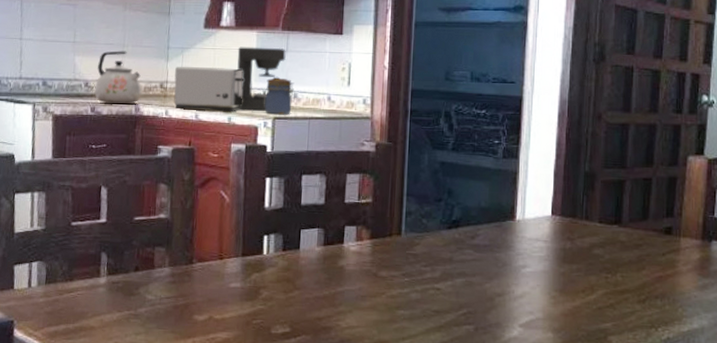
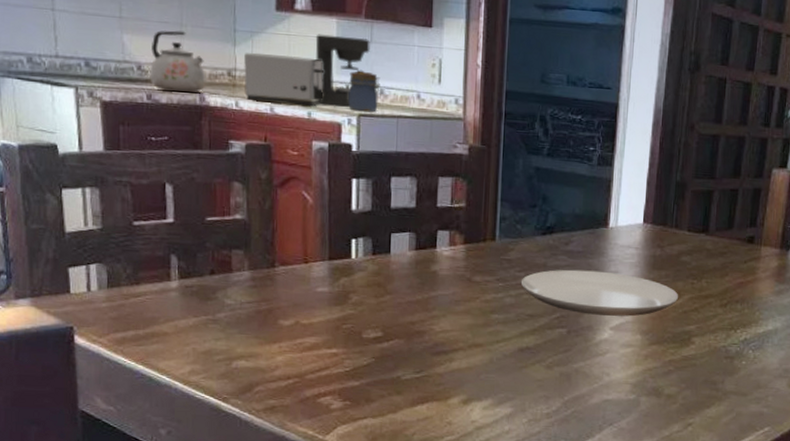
plate: none [426,264,592,313] -> present [520,269,679,317]

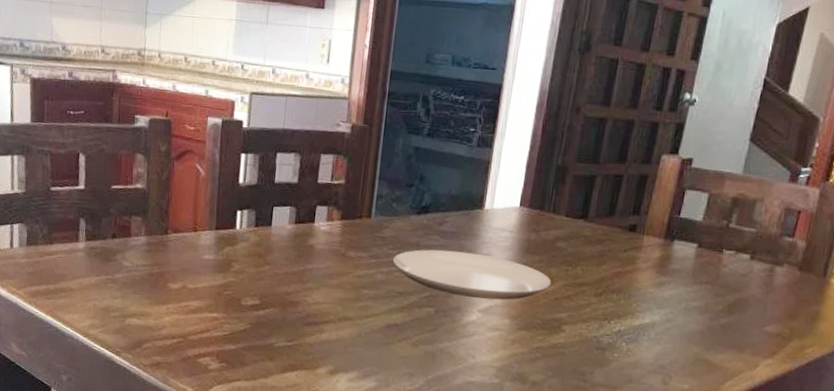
kettle: present [149,30,206,93] -> none [72,14,119,71]
toaster: present [244,52,323,107] -> none [151,34,222,85]
coffee maker: present [315,34,370,107] -> none [216,16,266,85]
jar: present [348,71,381,113] -> none [242,51,273,91]

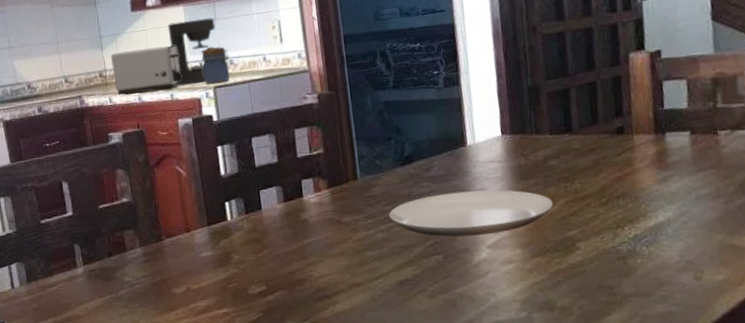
toaster: none [151,34,222,85] -> present [111,45,181,95]
coffee maker: none [216,16,266,85] -> present [167,17,216,86]
jar: none [242,51,273,91] -> present [201,46,232,85]

